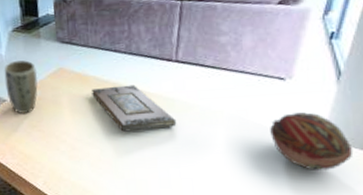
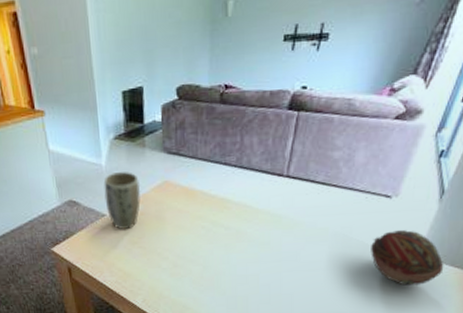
book: present [91,85,177,132] -> none [198,200,282,249]

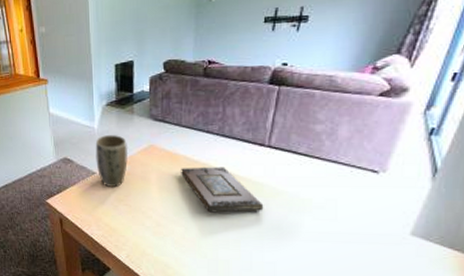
book: none [198,200,282,249] -> present [181,167,264,213]
decorative ball: present [371,230,444,286] -> none [358,207,442,266]

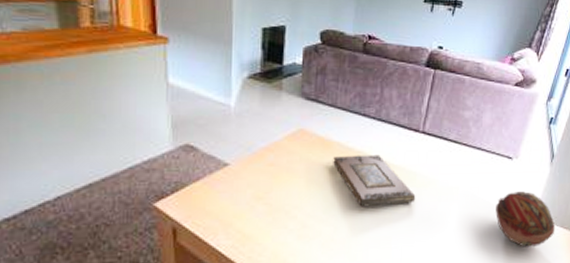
plant pot: present [95,135,129,188] -> none [229,116,273,183]
decorative ball: none [358,207,442,266] -> present [495,191,556,247]

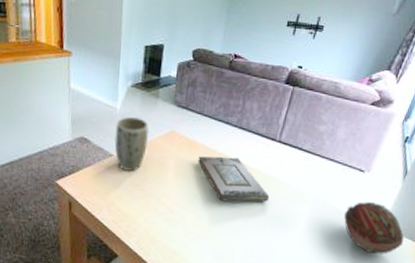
plant pot: none [229,116,273,183] -> present [114,117,150,172]

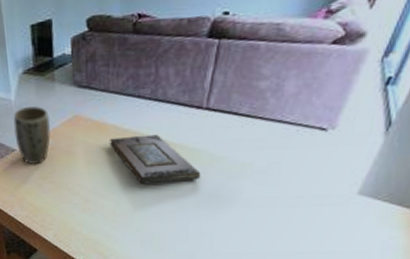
decorative ball: present [344,202,404,254] -> none [302,166,390,226]

